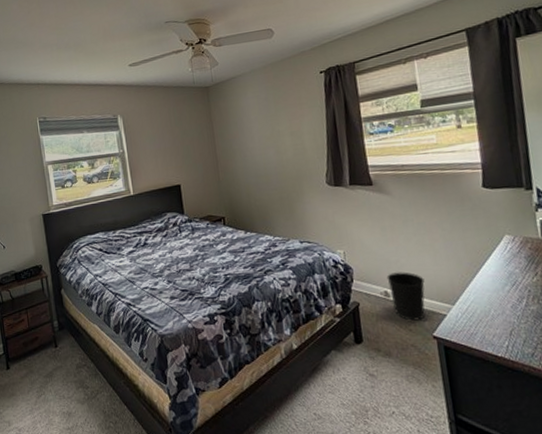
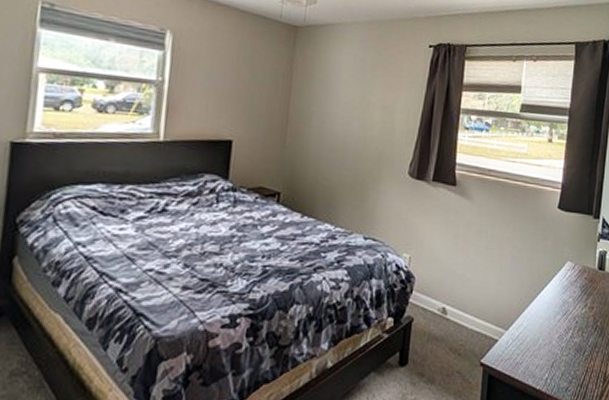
wastebasket: present [386,272,425,321] -> none [448,287,485,344]

